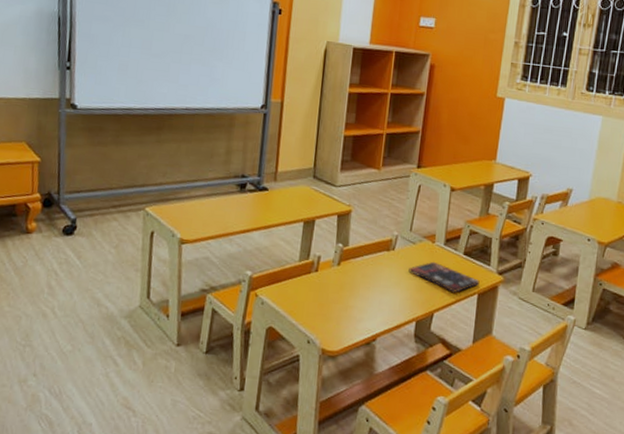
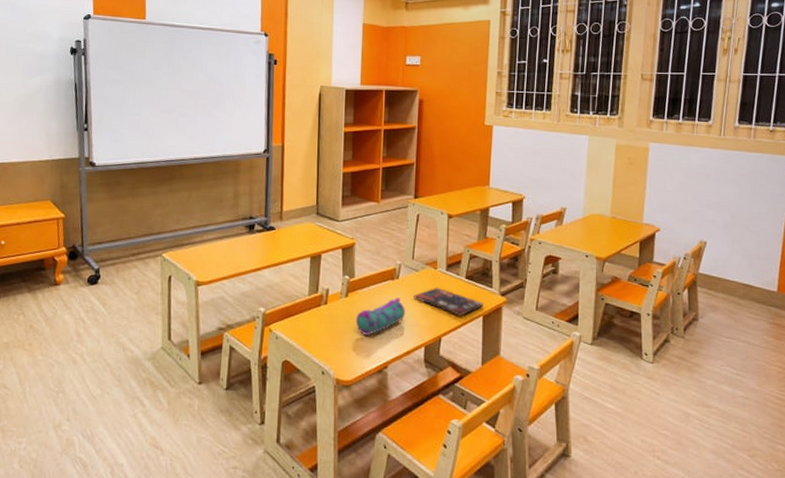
pencil case: none [346,270,399,307] -> present [355,298,405,335]

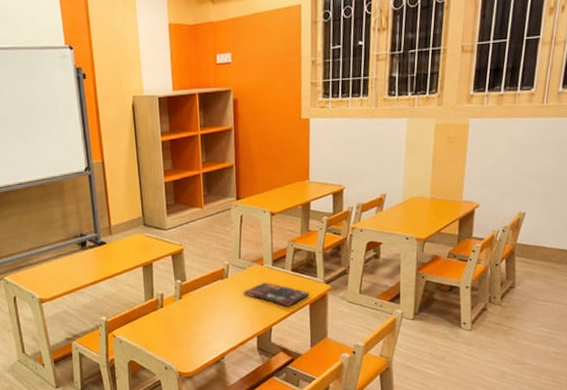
pencil case: present [355,298,405,335] -> none [190,295,237,332]

